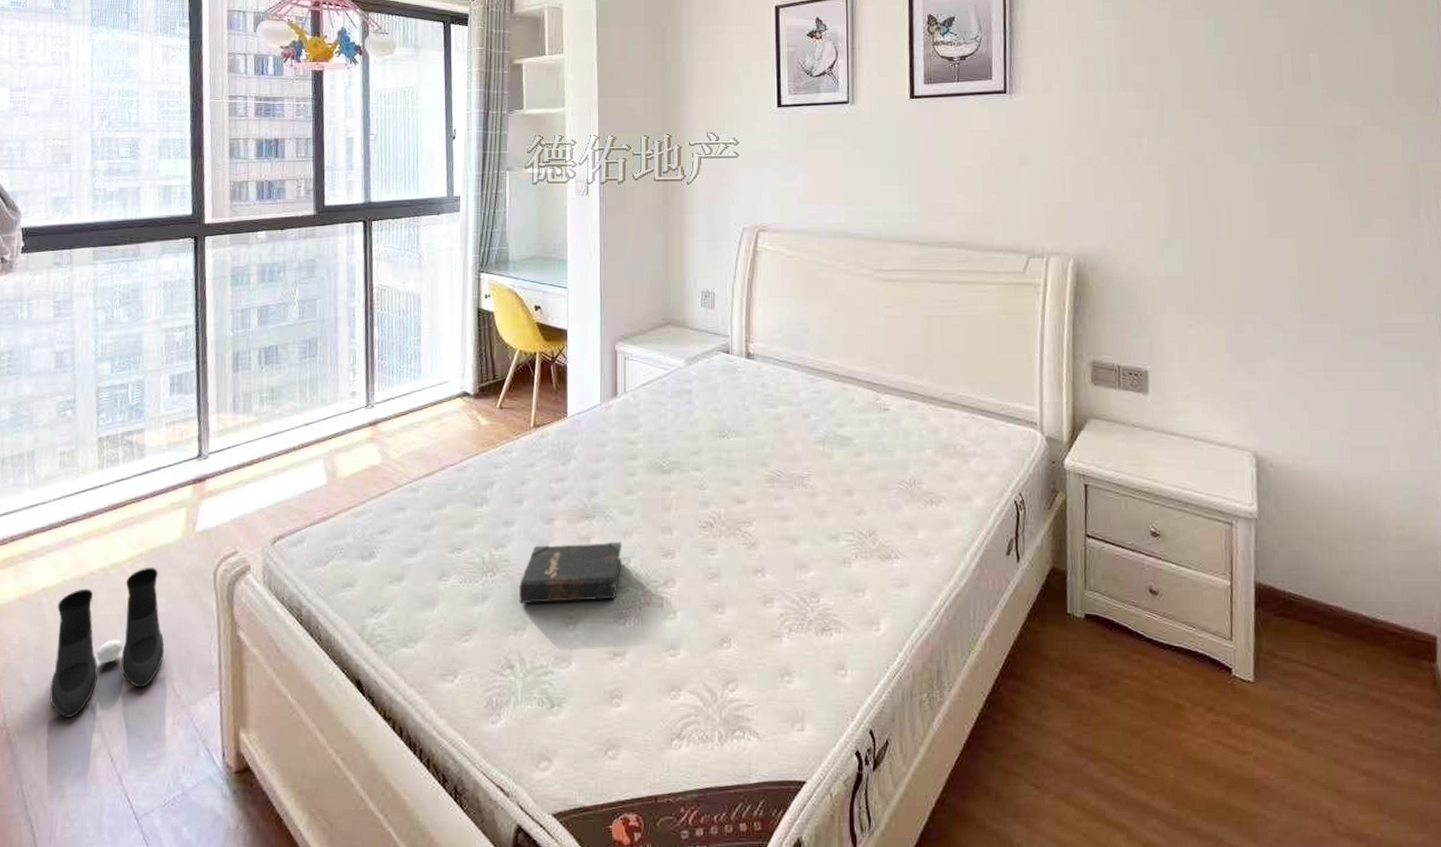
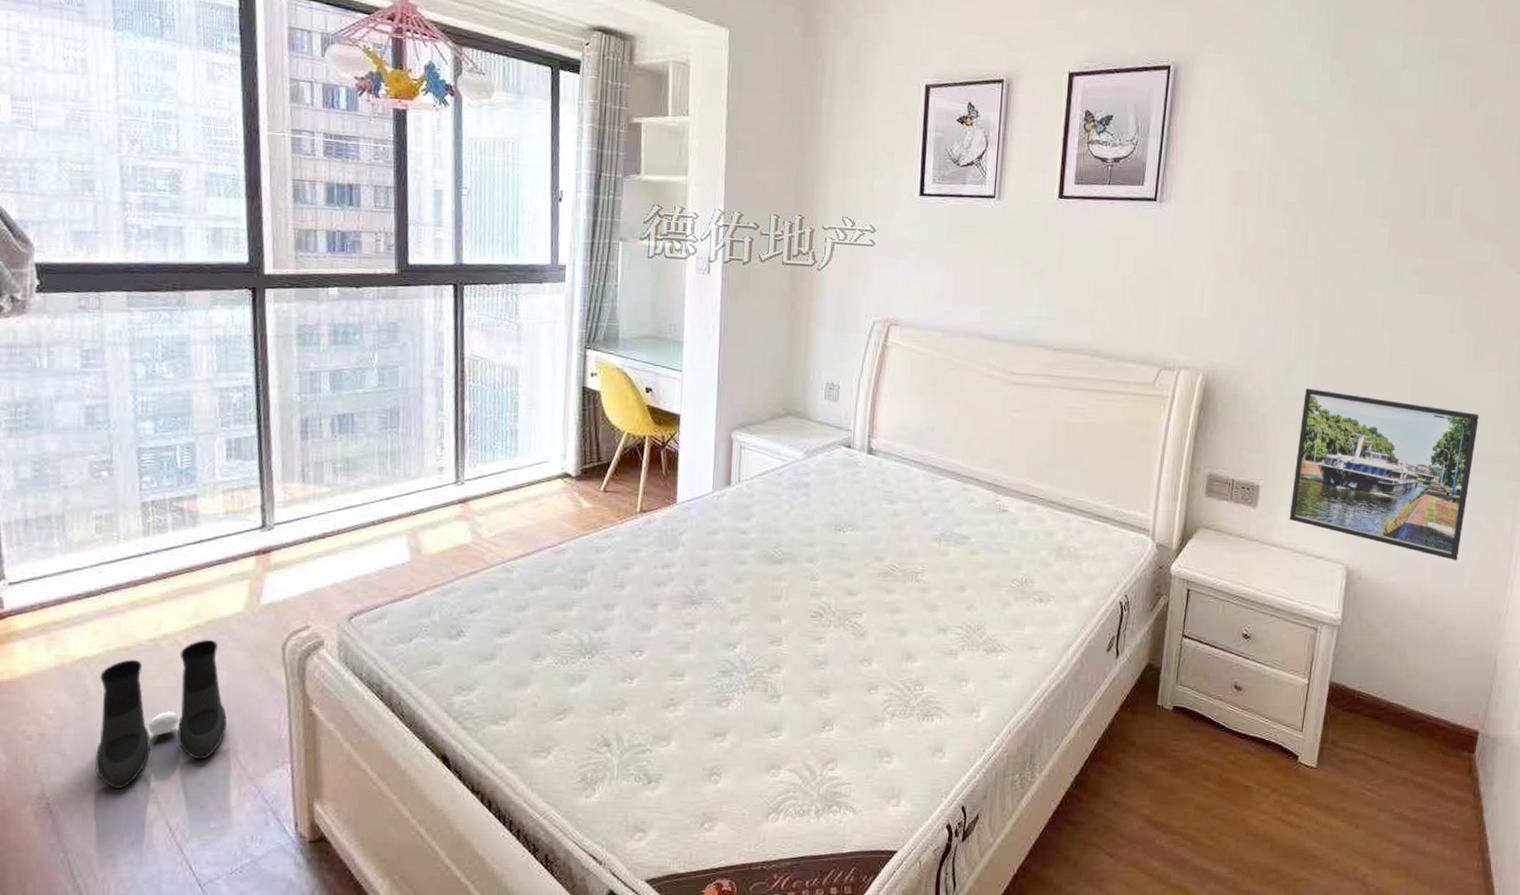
hardback book: present [519,542,622,603] -> none [618,628,729,685]
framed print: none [1182,267,1379,443] -> present [1289,388,1479,561]

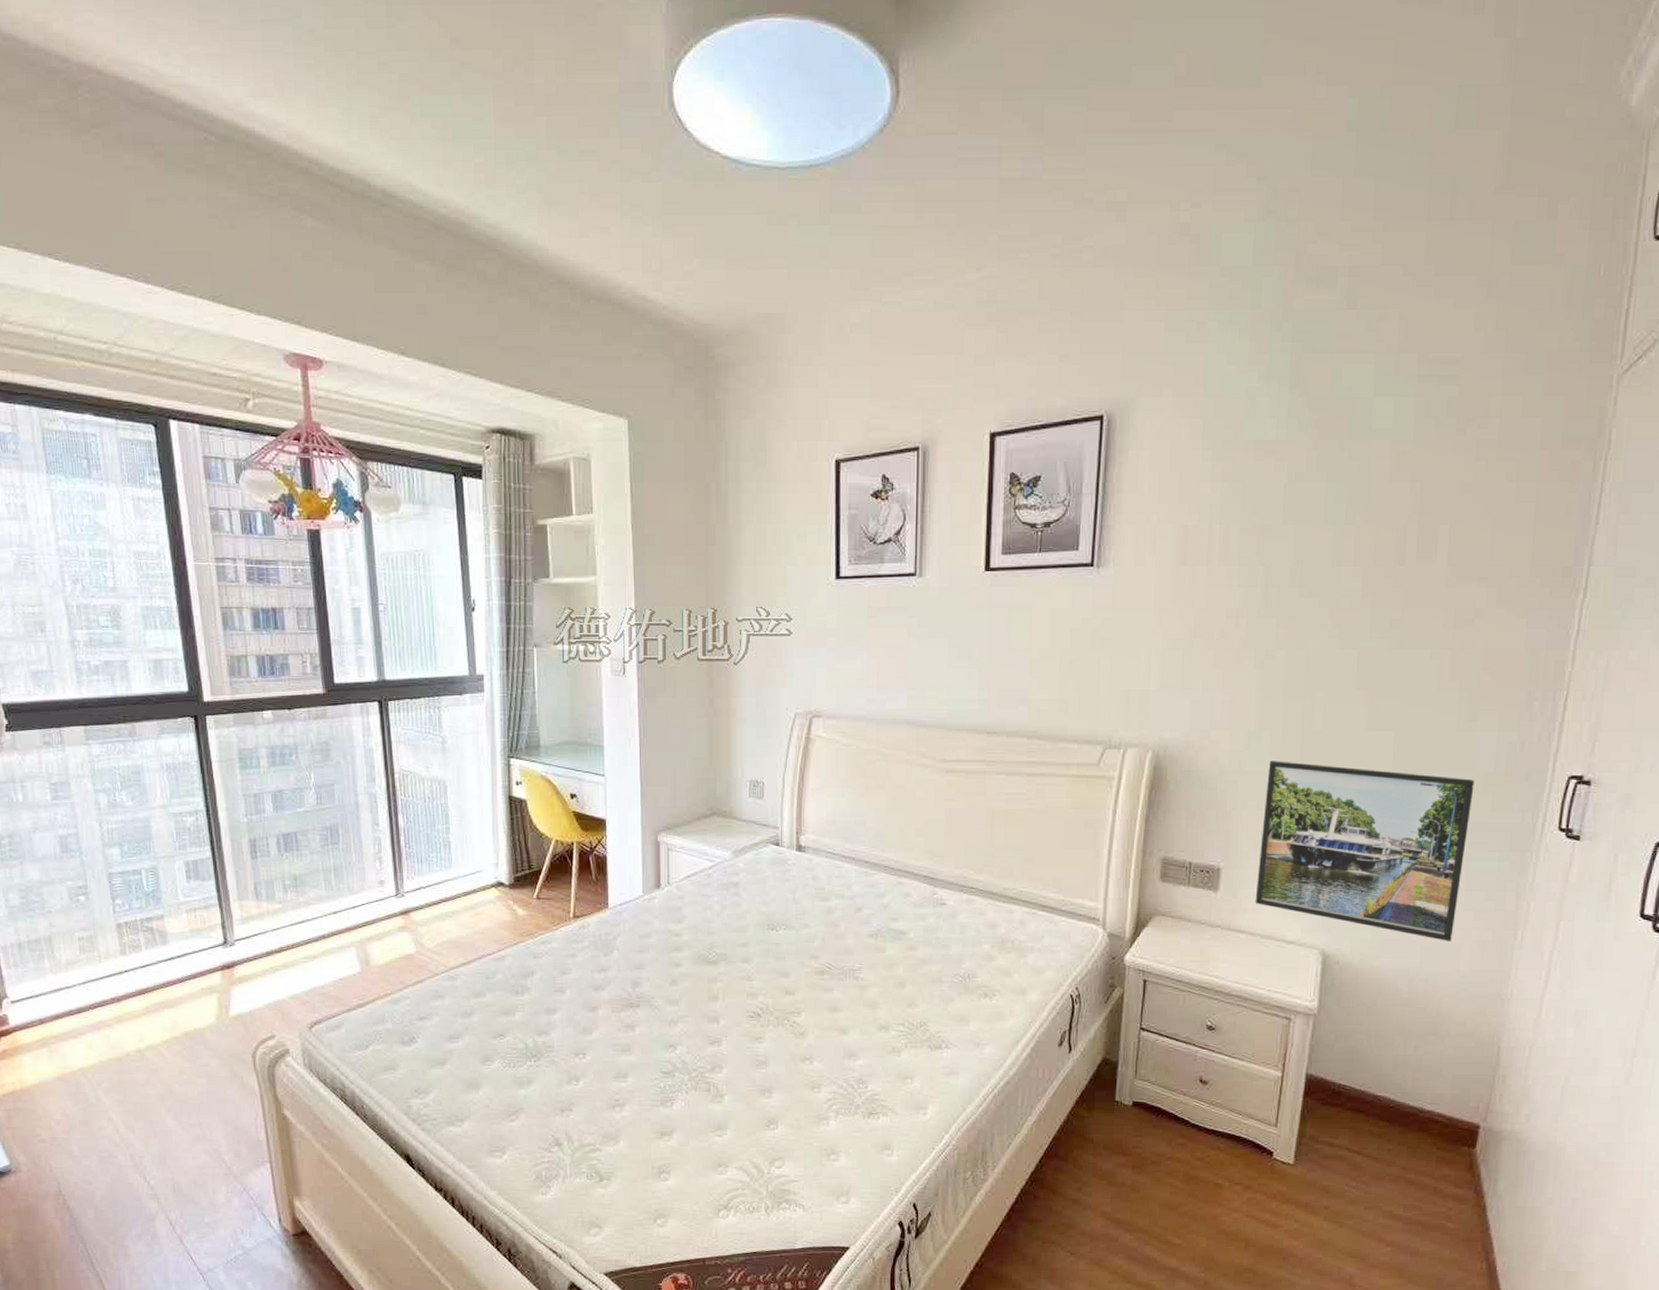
boots: present [95,639,228,788] -> none [97,1049,211,1186]

